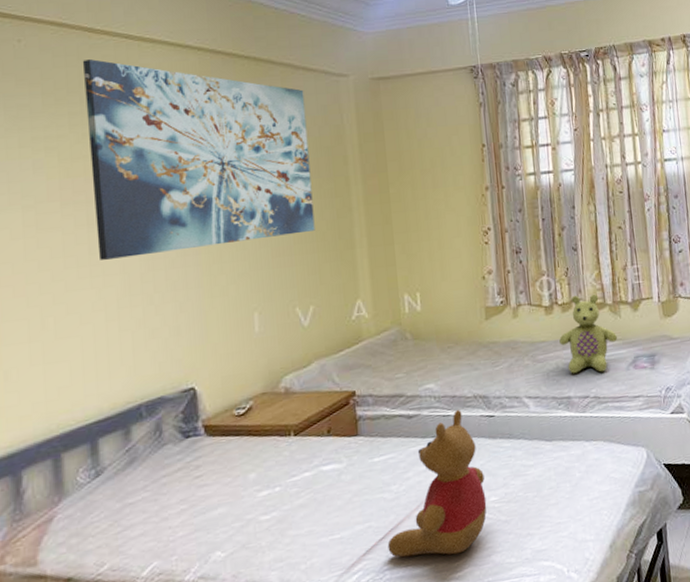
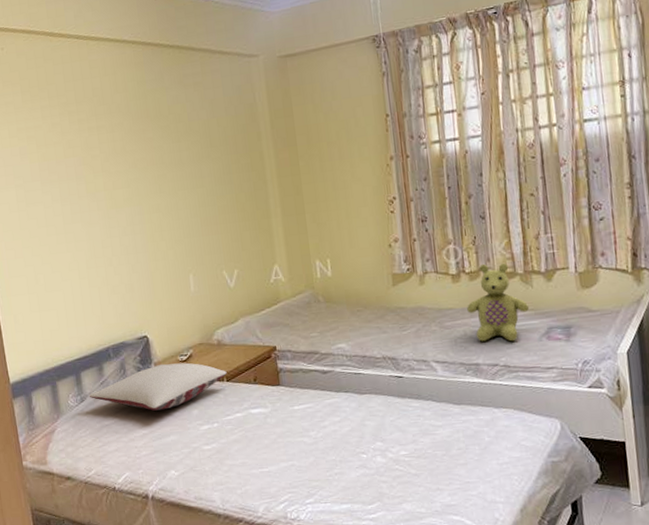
wall art: present [82,59,315,260] -> none [47,59,236,229]
pillow: none [107,417,295,480] -> present [89,362,227,411]
teddy bear: present [387,409,487,557] -> none [308,368,398,498]

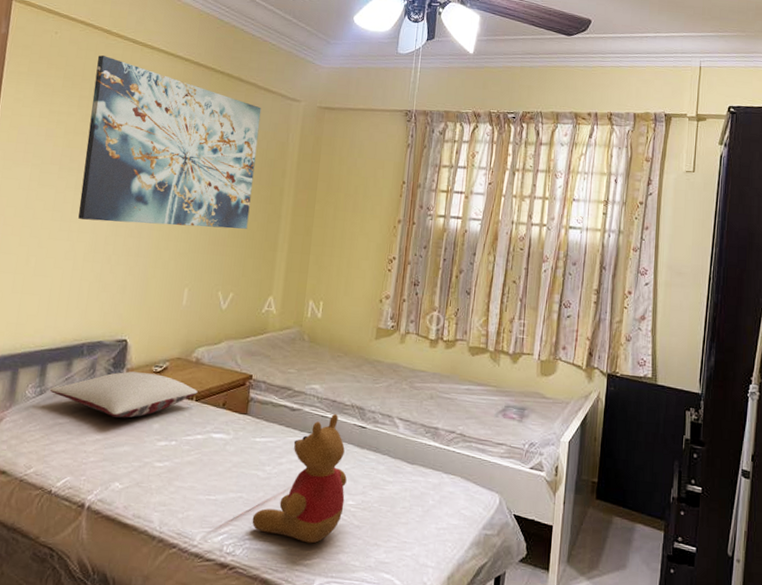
wall art: none [47,59,236,229] -> present [78,55,262,229]
teddy bear: none [308,368,398,498] -> present [252,413,347,544]
stuffed bear: present [467,262,530,342] -> none [438,335,493,413]

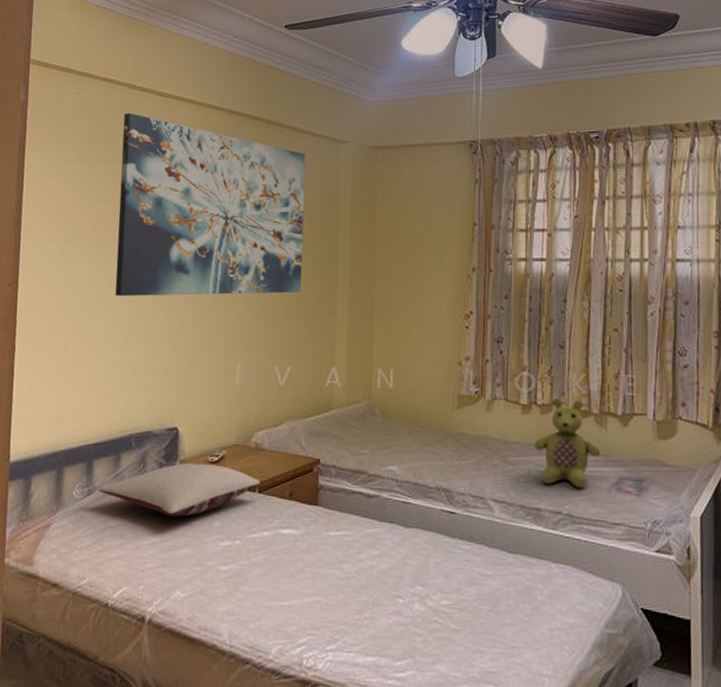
teddy bear: present [252,413,347,544] -> none [333,498,438,653]
stuffed bear: none [438,335,493,413] -> present [535,397,601,488]

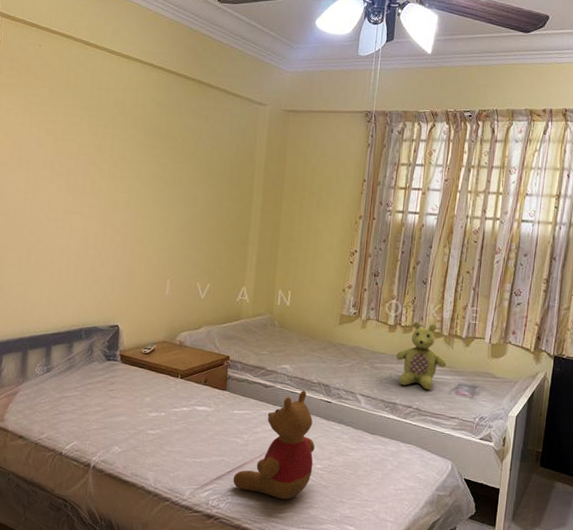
pillow: present [98,462,260,517] -> none [55,352,182,393]
wall art: present [115,113,306,296] -> none [70,66,231,226]
teddy bear: none [333,498,438,653] -> present [233,390,315,500]

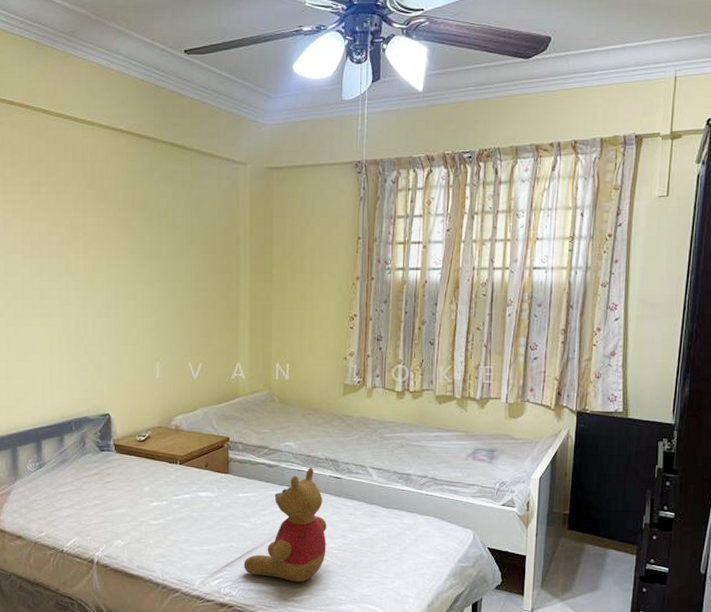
stuffed bear: present [396,321,447,390] -> none [407,385,462,458]

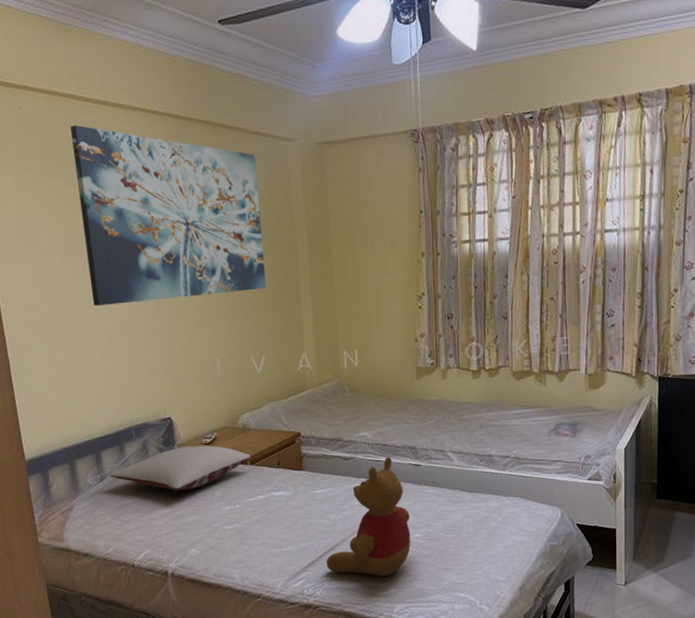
wall art: none [40,138,209,304] -> present [70,125,266,306]
pillow: none [47,441,181,484] -> present [109,445,251,491]

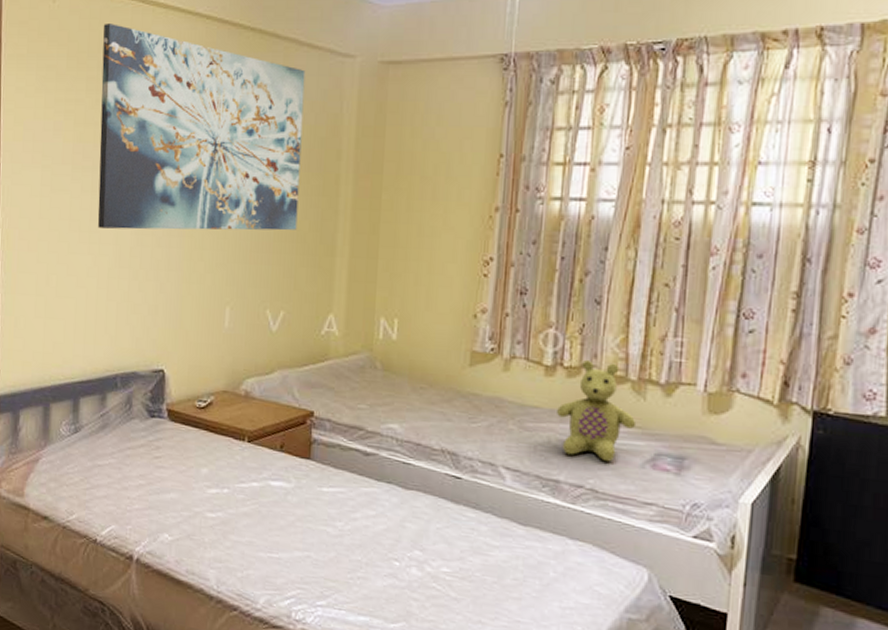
pillow: present [109,445,251,491] -> none [84,406,250,461]
teddy bear: present [326,456,411,577] -> none [323,459,439,616]
stuffed bear: none [485,361,542,436] -> present [557,359,637,462]

